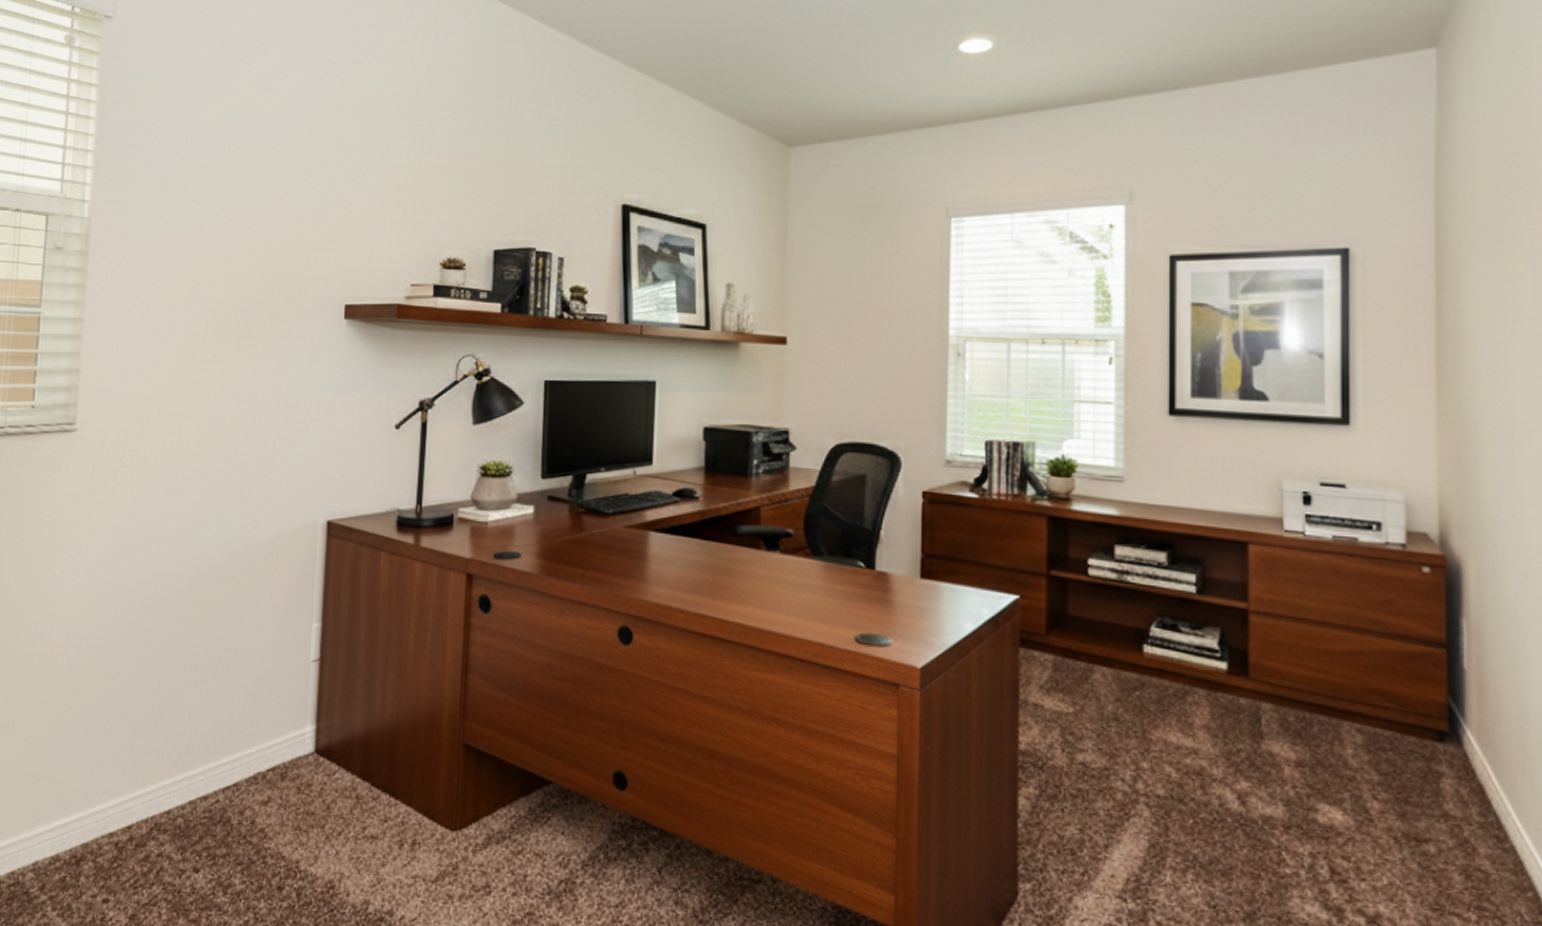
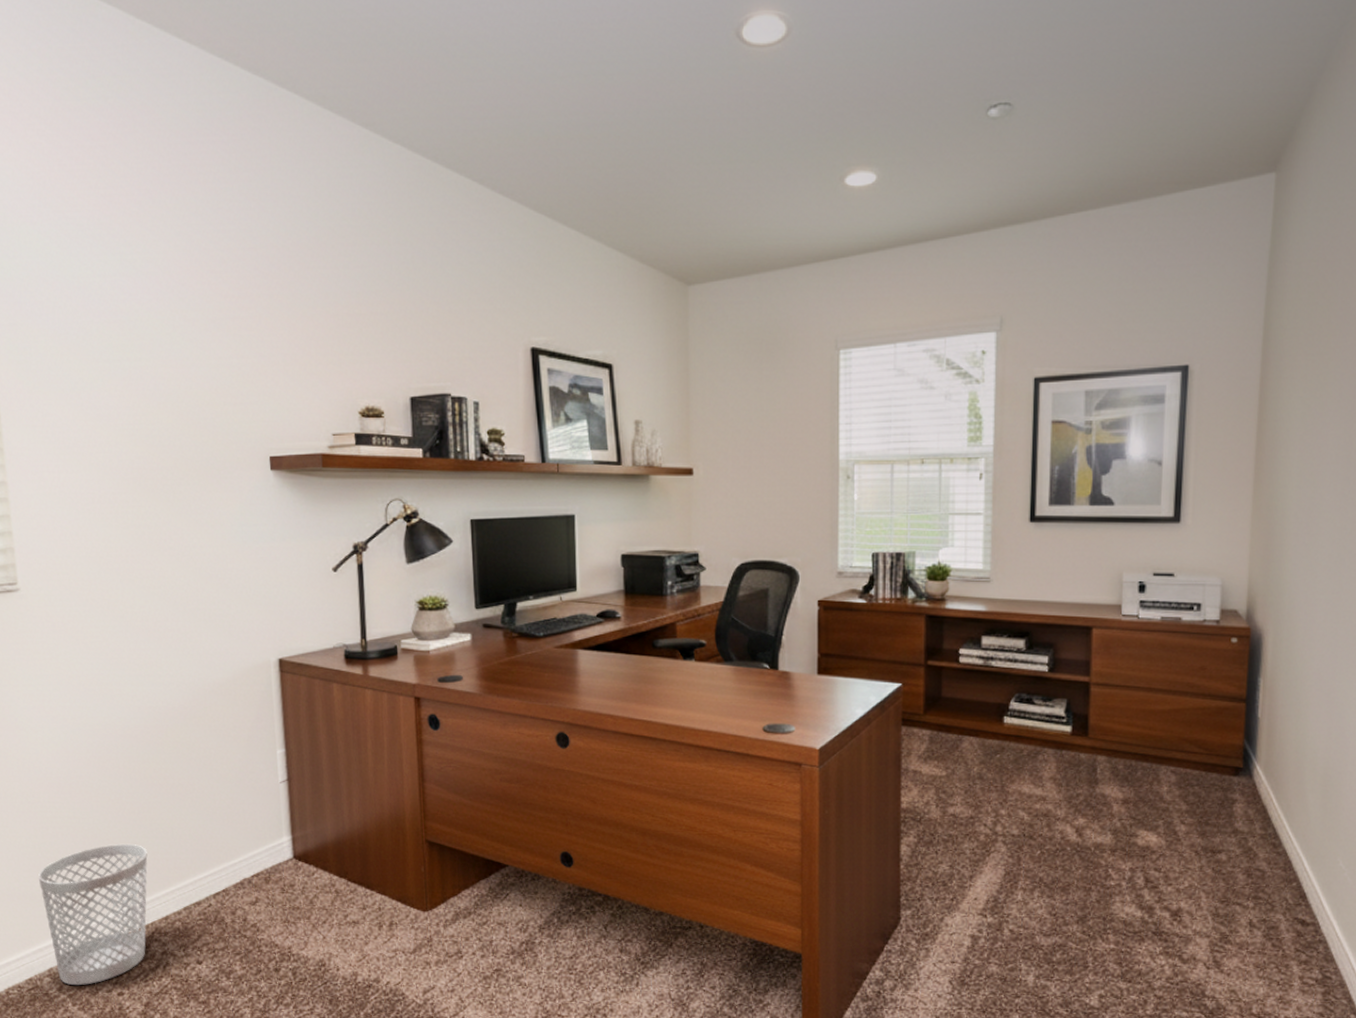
wastebasket: none [41,719,160,886] -> present [38,843,148,986]

